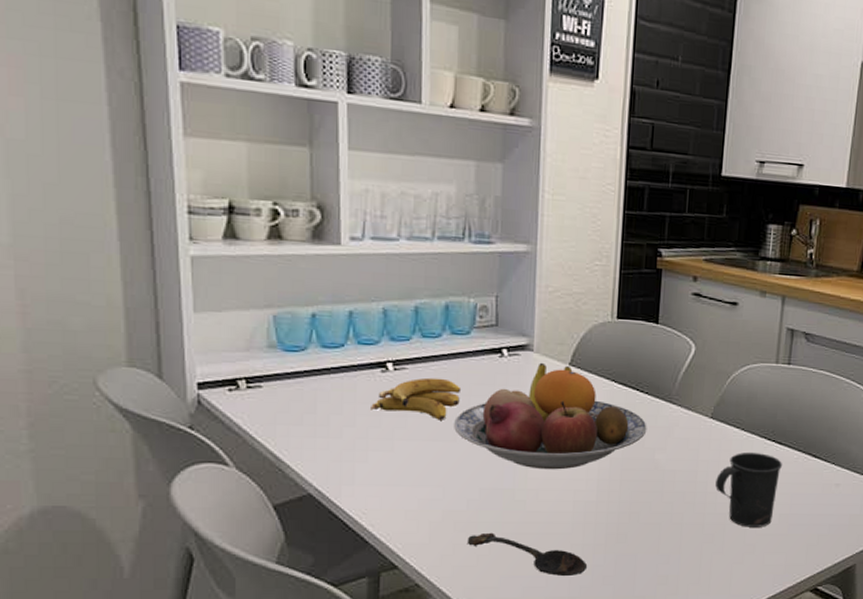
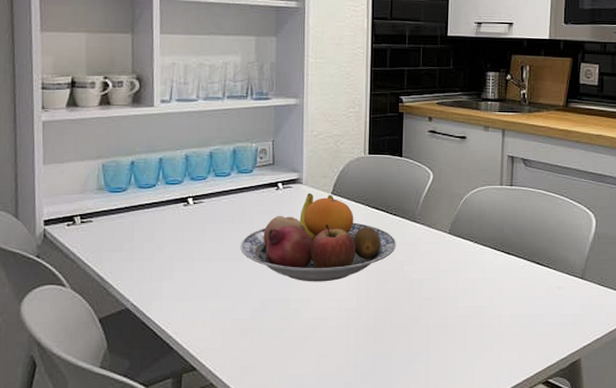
banana: present [371,377,462,420] -> none [175,209,246,243]
spoon: present [467,532,588,577] -> none [251,337,351,375]
mug: present [715,452,782,527] -> none [455,261,511,327]

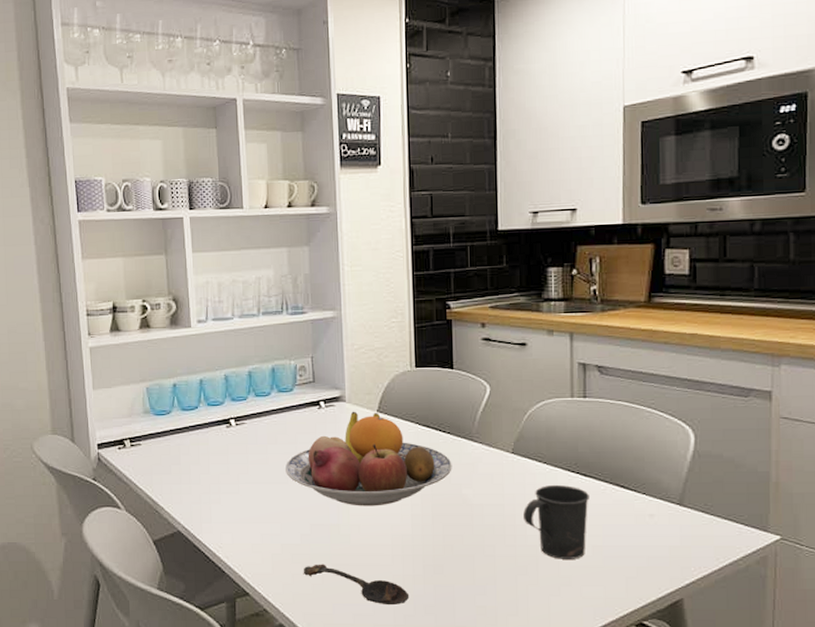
spoon: none [251,337,351,375] -> present [303,564,410,606]
mug: none [455,261,511,327] -> present [523,484,589,559]

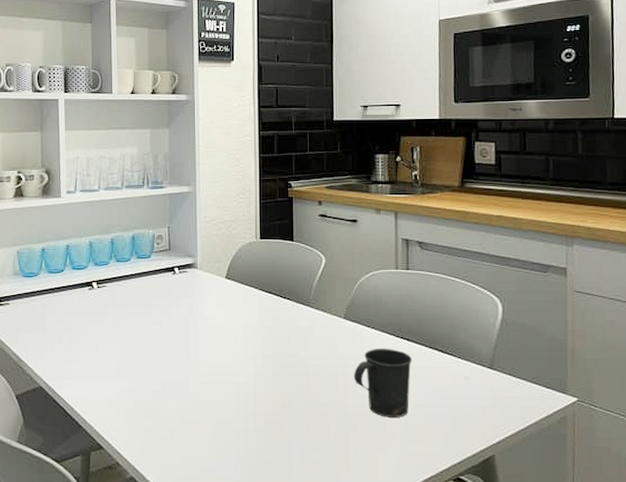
fruit bowl: present [284,411,452,506] -> none [140,277,291,366]
spoon: present [303,564,410,606] -> none [154,419,251,460]

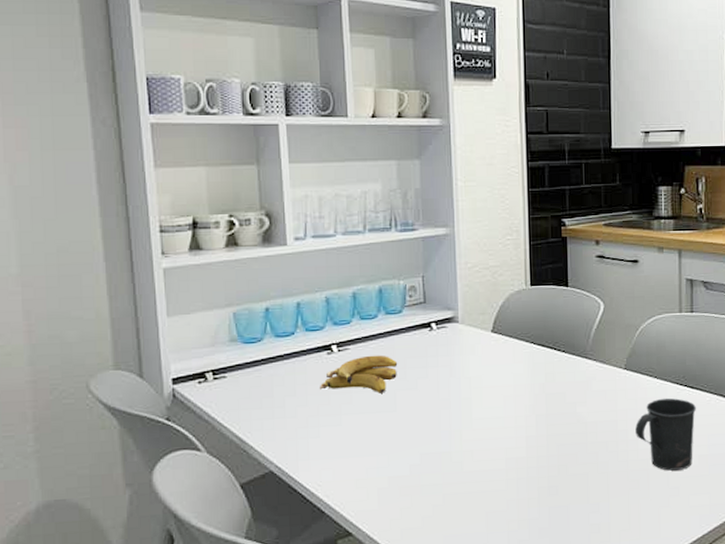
banana: none [82,293,146,326] -> present [320,355,398,393]

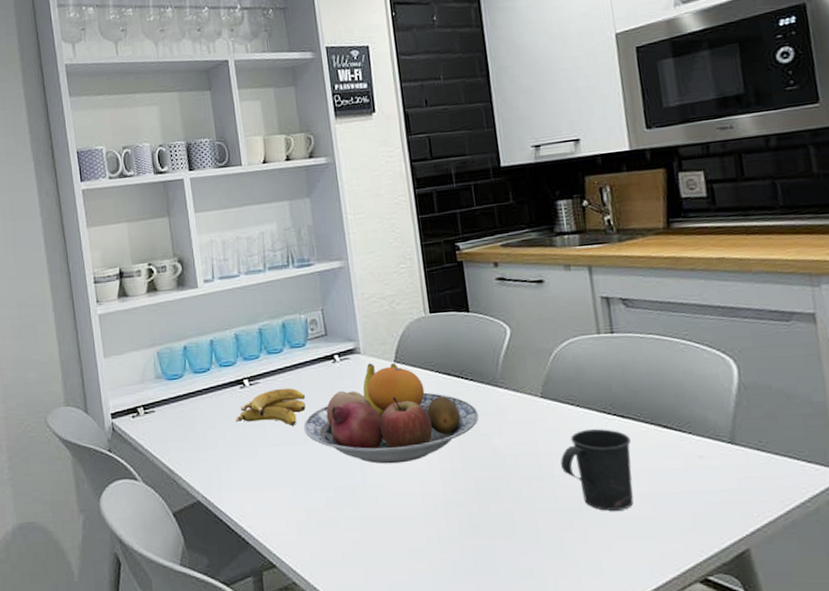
fruit bowl: none [392,332,567,431] -> present [303,363,479,464]

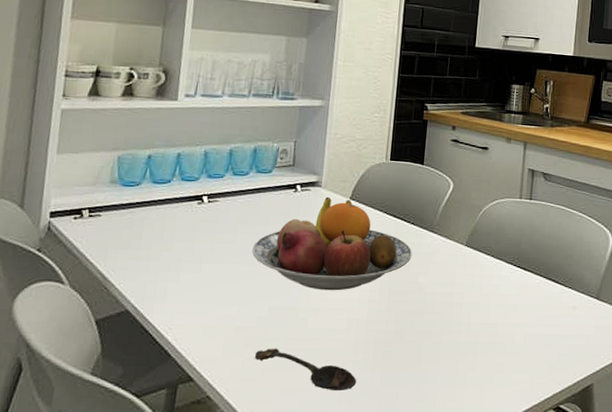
banana: present [236,388,306,426] -> none [186,209,261,246]
spoon: none [331,529,447,572] -> present [254,348,357,392]
mug: present [560,428,634,511] -> none [469,276,526,347]

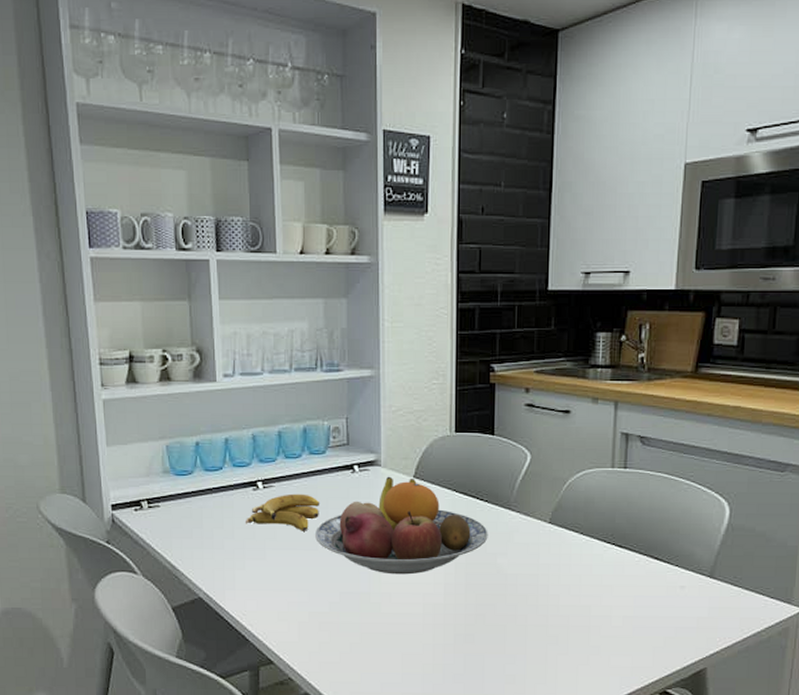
banana: none [186,209,261,246] -> present [246,493,320,531]
spoon: present [254,348,357,392] -> none [330,632,439,674]

